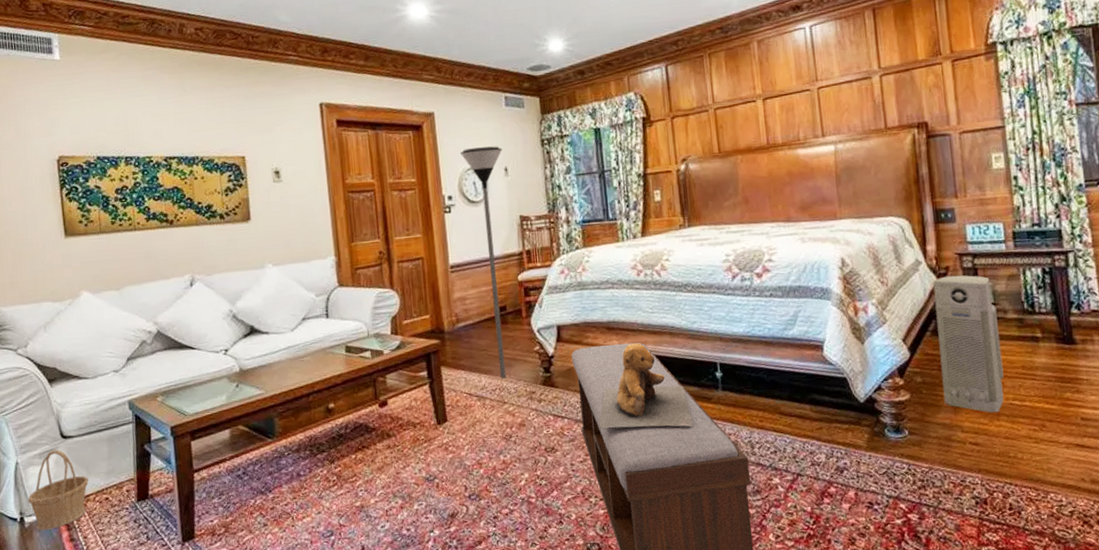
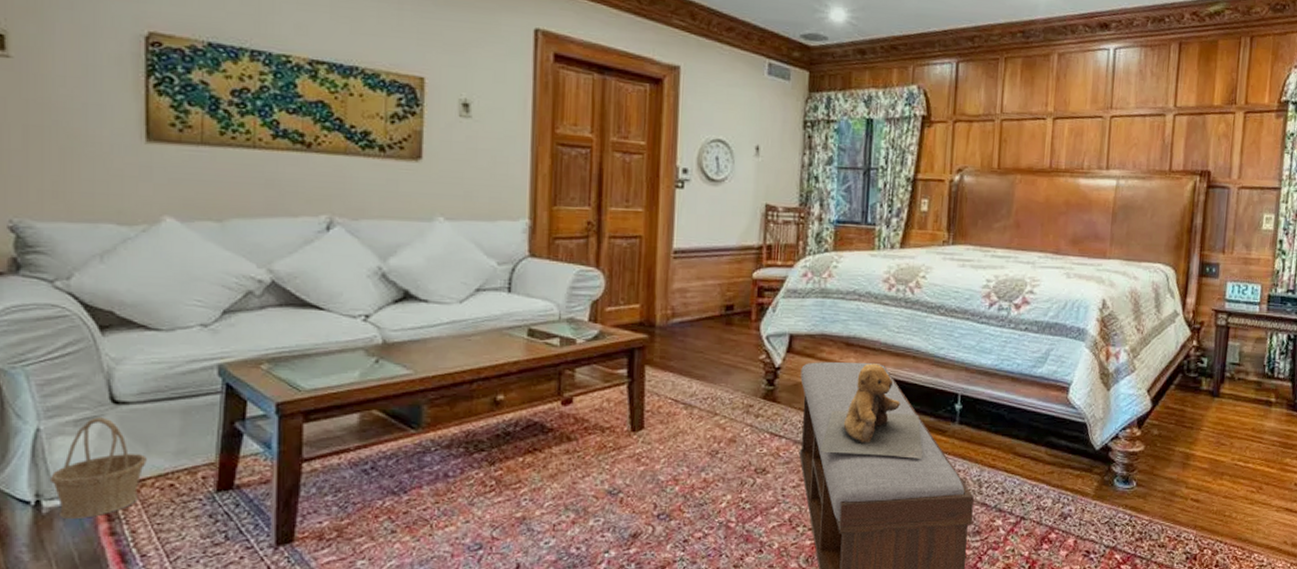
floor lamp: present [459,146,506,378] -> none [704,116,757,386]
air purifier: present [933,275,1004,413] -> none [1175,331,1240,472]

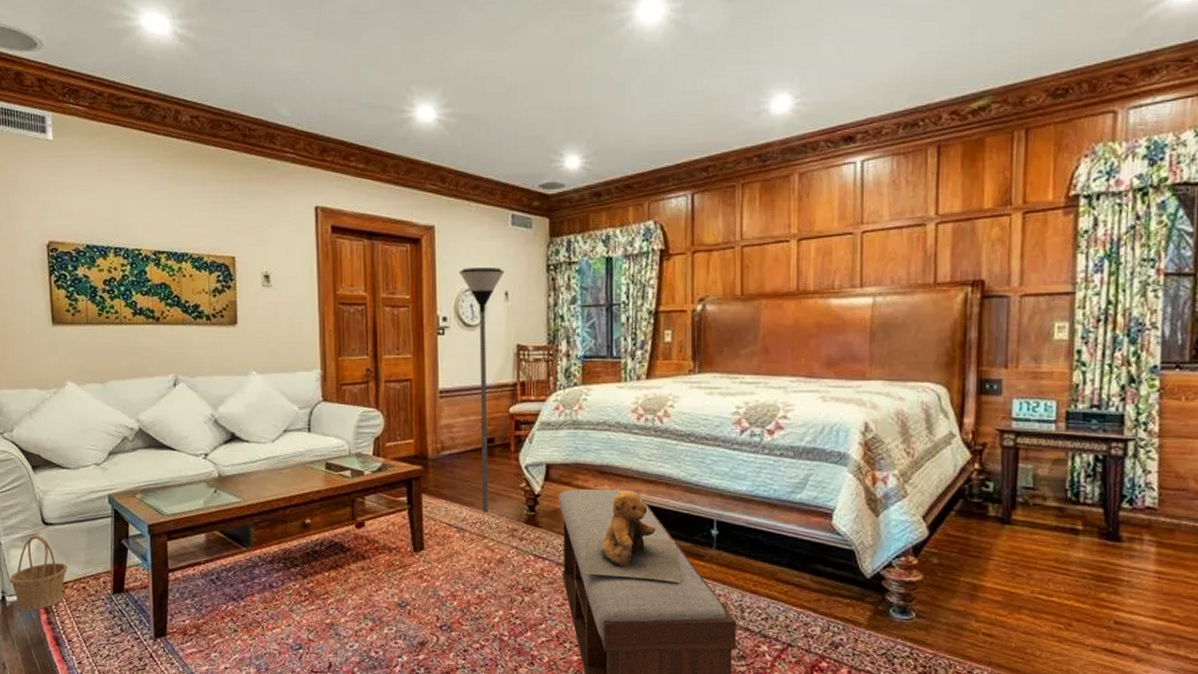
floor lamp: none [704,116,757,386] -> present [458,268,505,512]

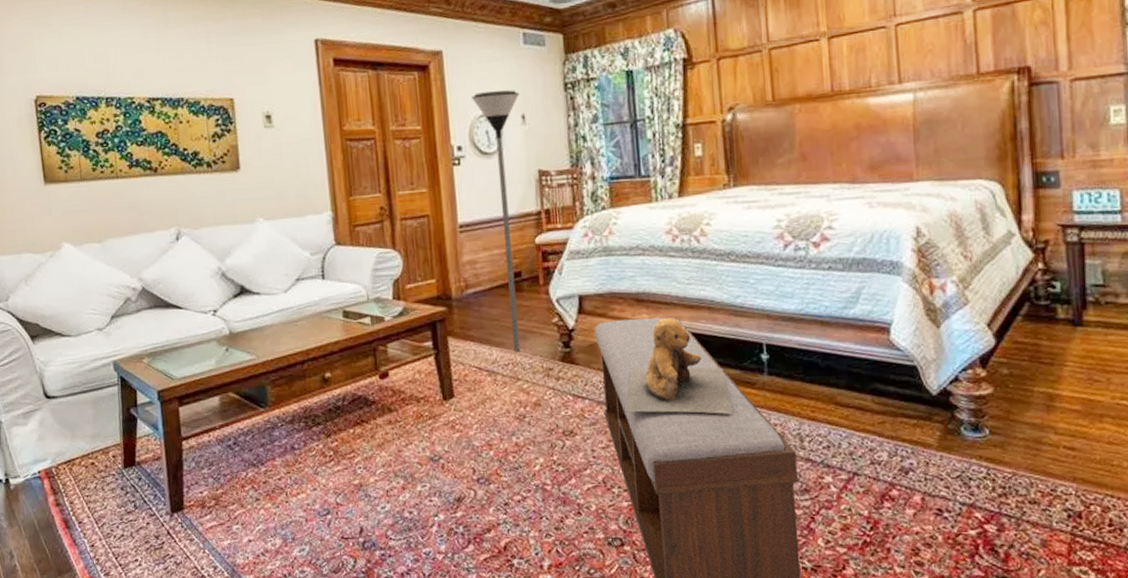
basket: present [9,535,67,612] -> none [12,410,74,494]

